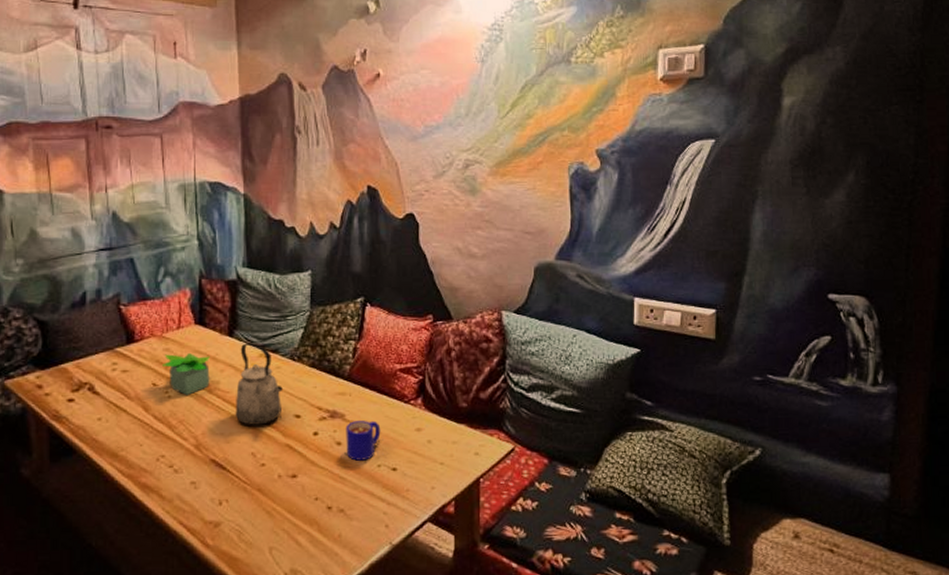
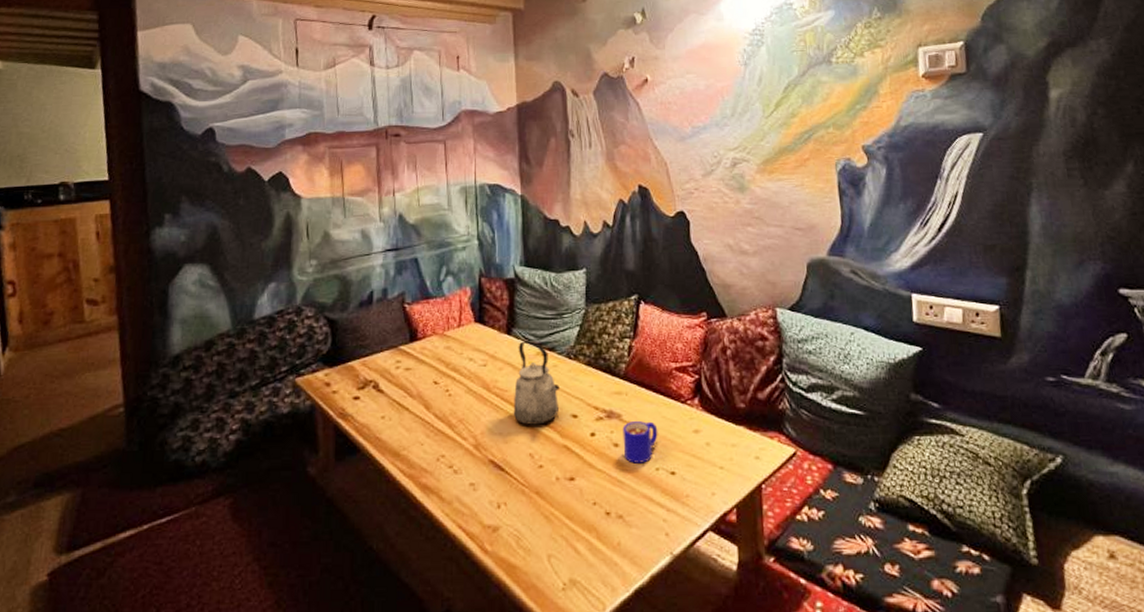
potted plant: present [163,352,211,395] -> none [444,350,490,394]

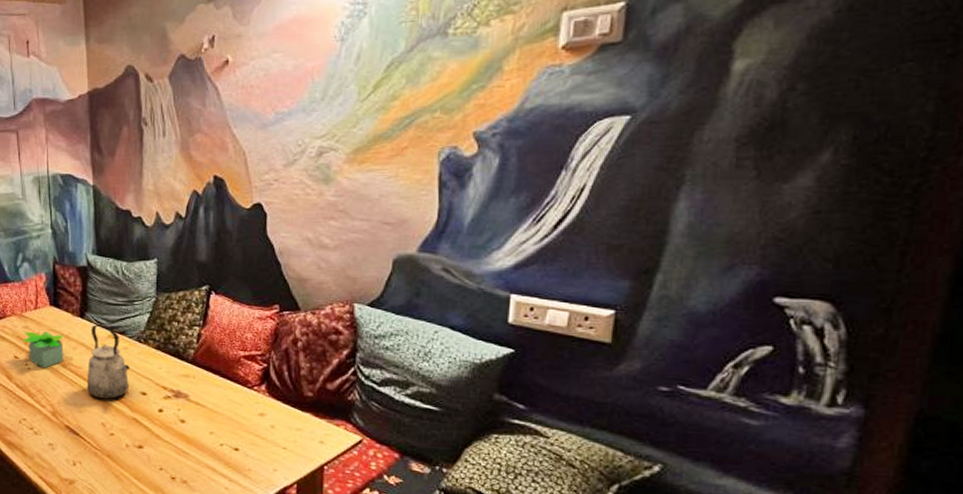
potted plant: none [444,350,490,394] -> present [23,330,65,368]
mug: present [622,421,658,463] -> none [189,402,224,439]

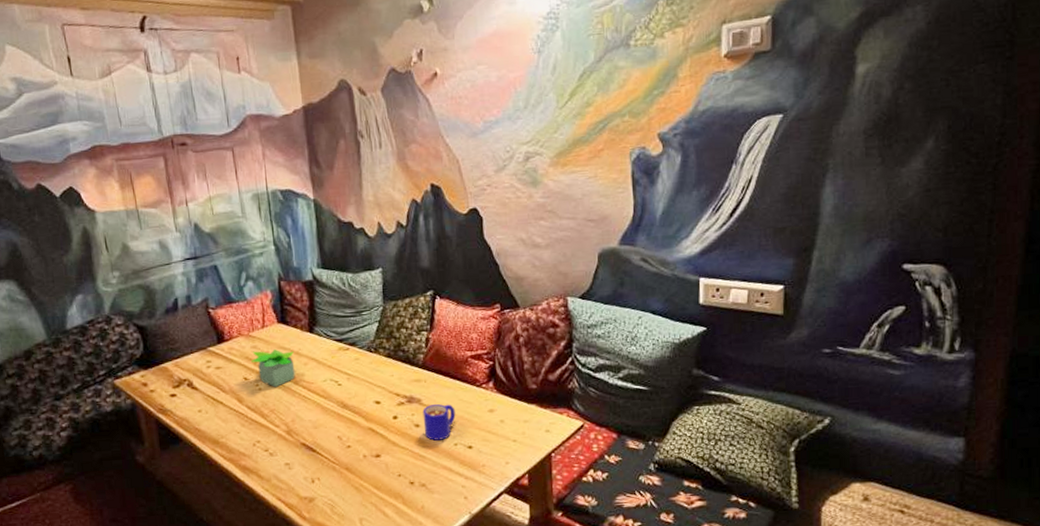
kettle: present [87,323,130,399] -> none [320,336,363,412]
mug: none [189,402,224,439] -> present [422,404,456,441]

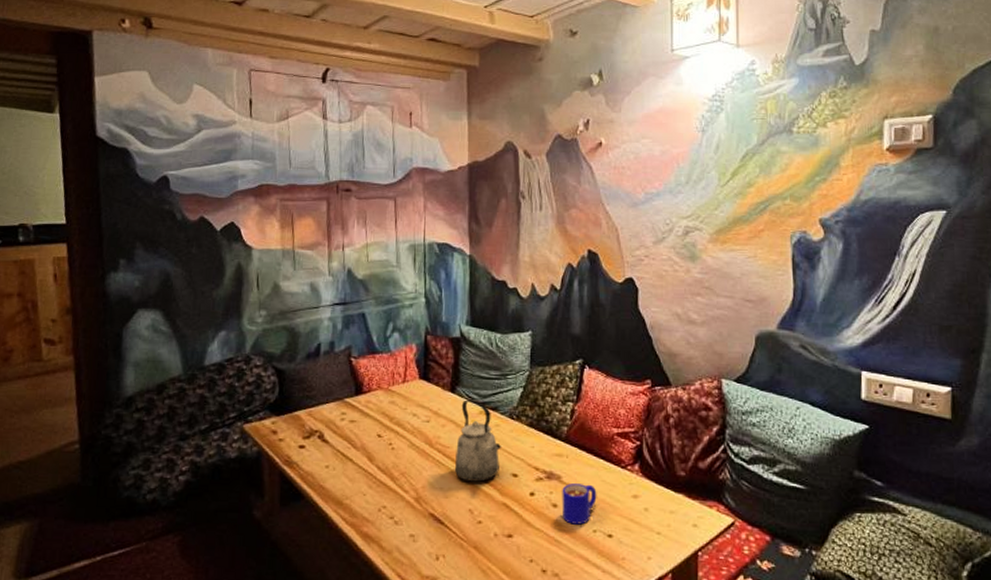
potted plant: present [251,348,295,387] -> none [388,406,433,448]
kettle: none [320,336,363,412] -> present [455,398,501,482]

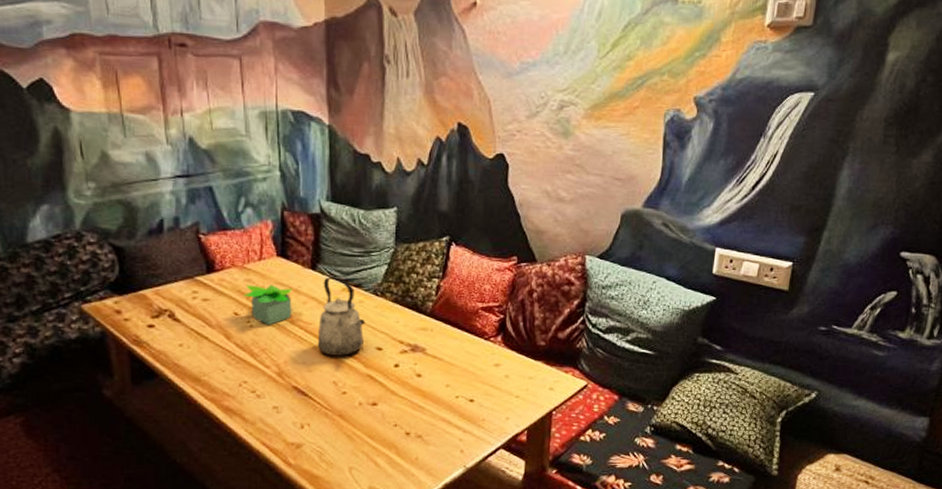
potted plant: none [388,406,433,448] -> present [244,284,293,325]
mug: present [562,483,597,525] -> none [425,355,460,392]

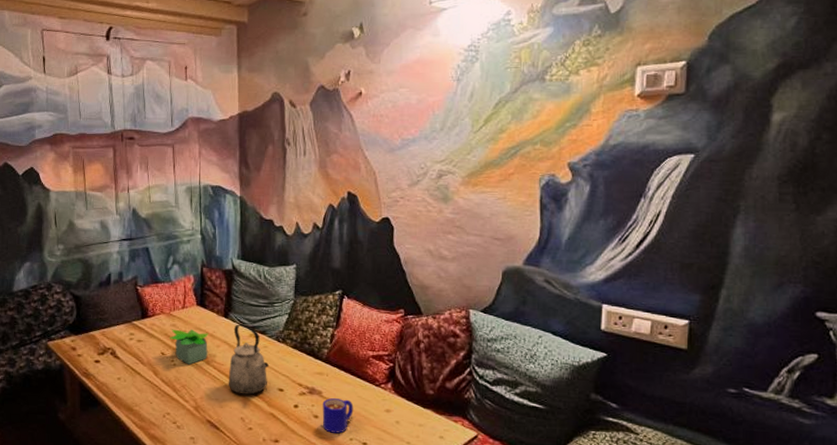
mug: none [425,355,460,392] -> present [322,398,354,434]

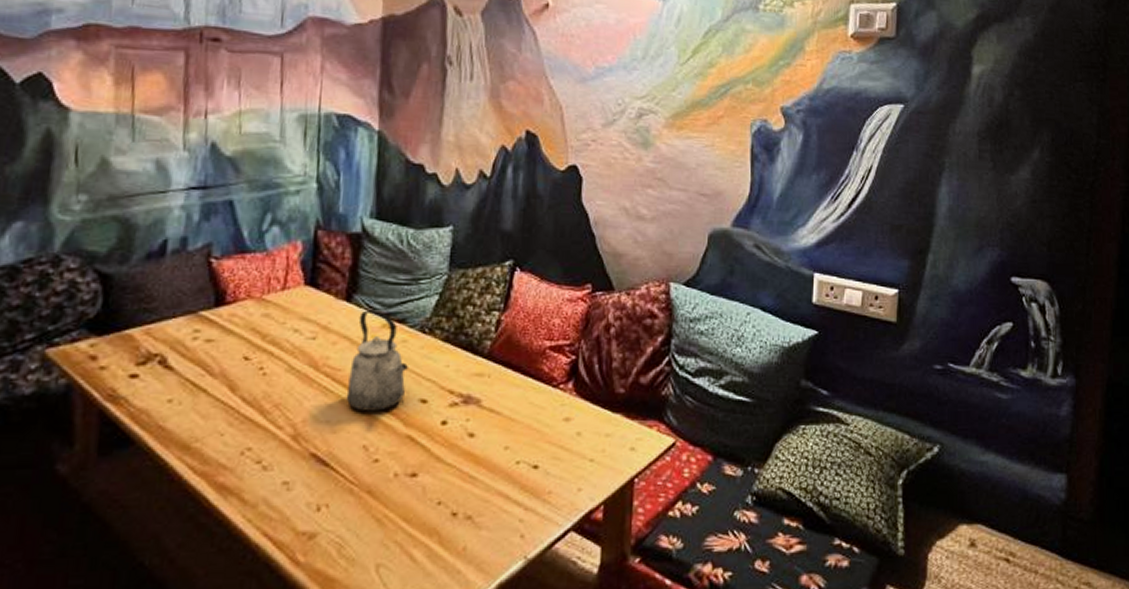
potted plant: present [170,329,209,365] -> none [259,319,322,372]
mug: present [322,398,354,434] -> none [479,408,523,456]

